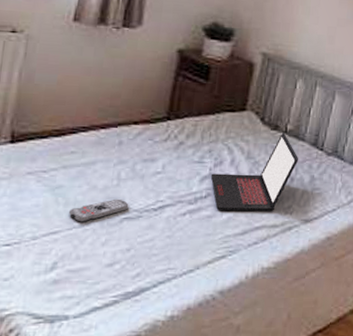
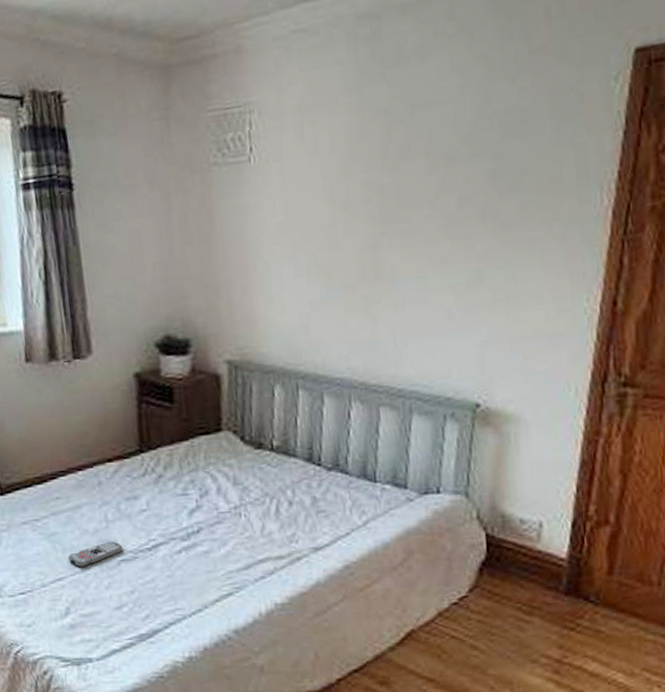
laptop: present [210,132,299,212] -> none [198,450,294,546]

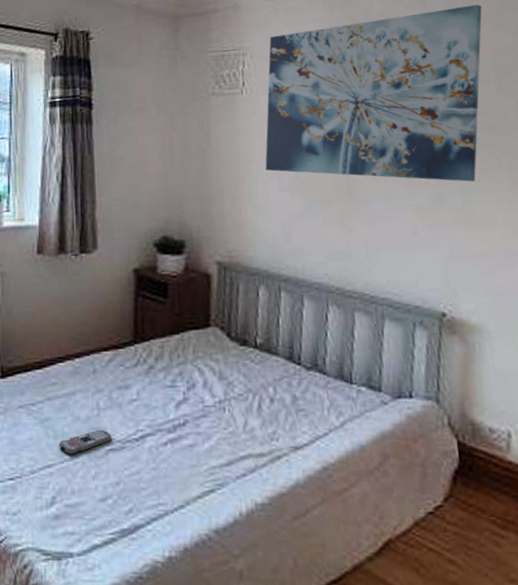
wall art: none [278,30,542,256] -> present [265,4,482,182]

